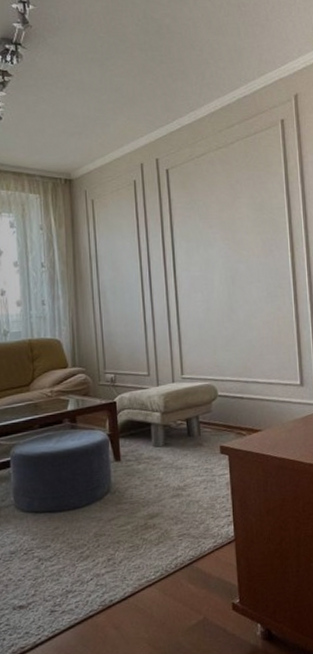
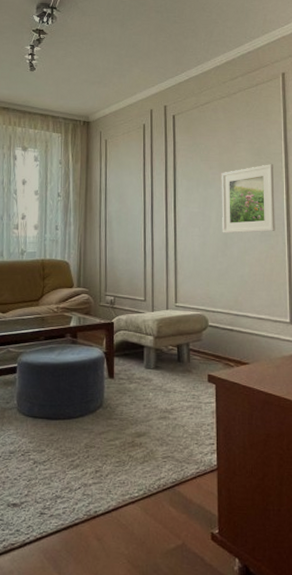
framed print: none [222,220,282,297] -> present [221,164,275,233]

